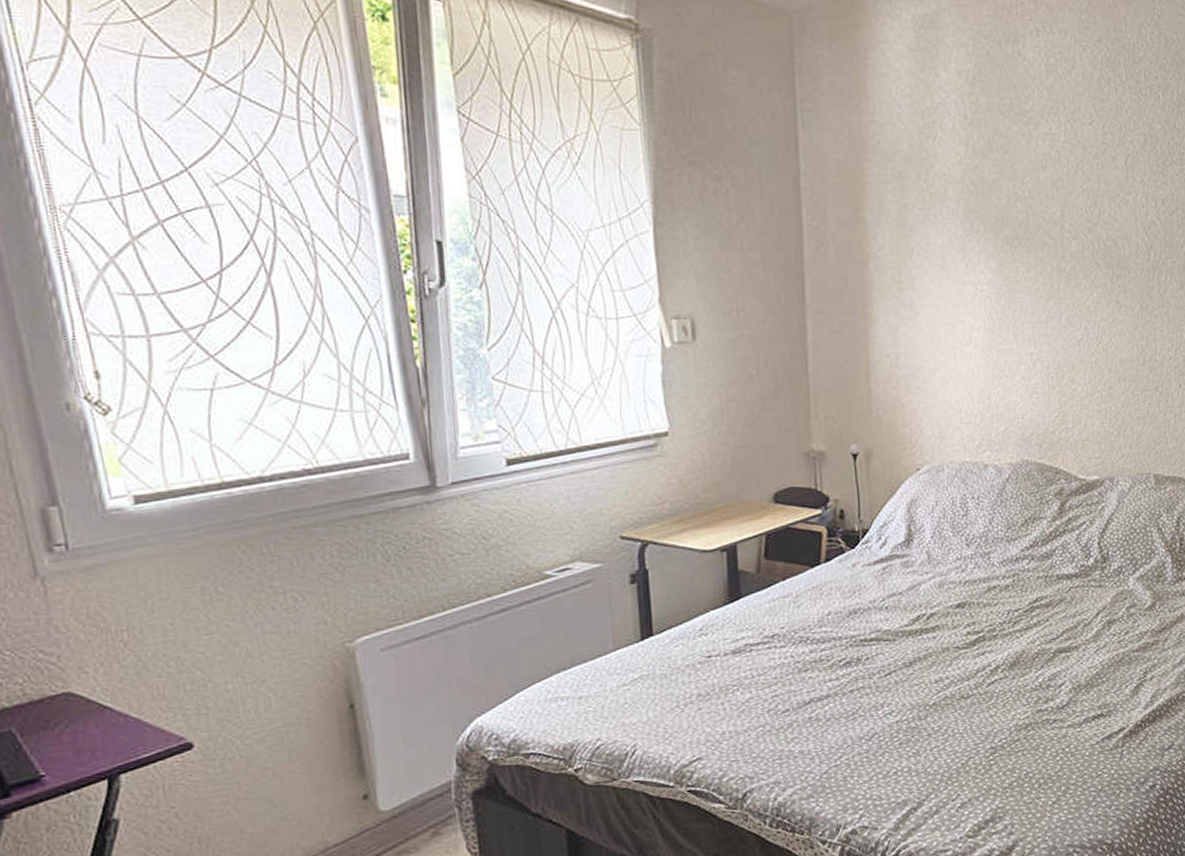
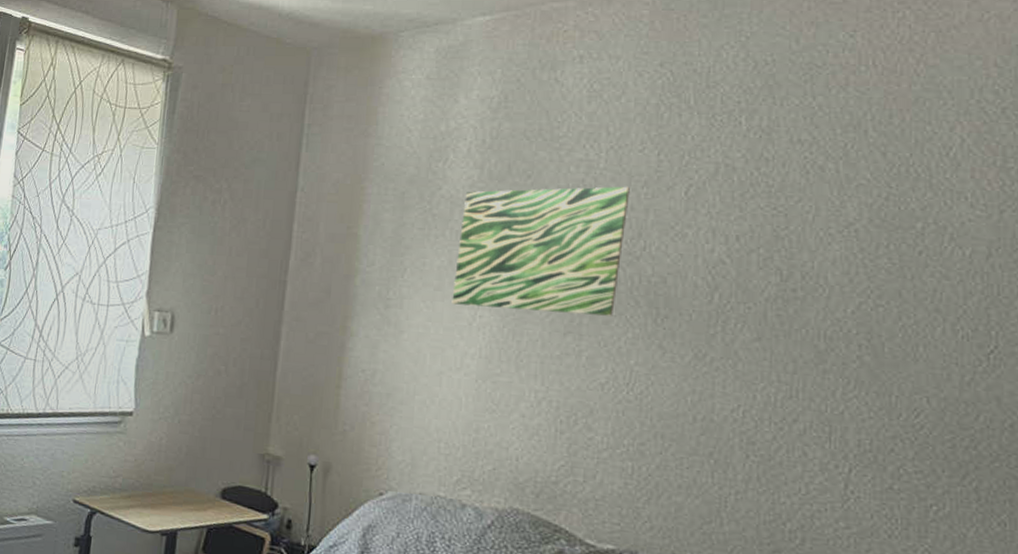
wall art: none [955,158,1085,281] -> present [451,186,630,316]

